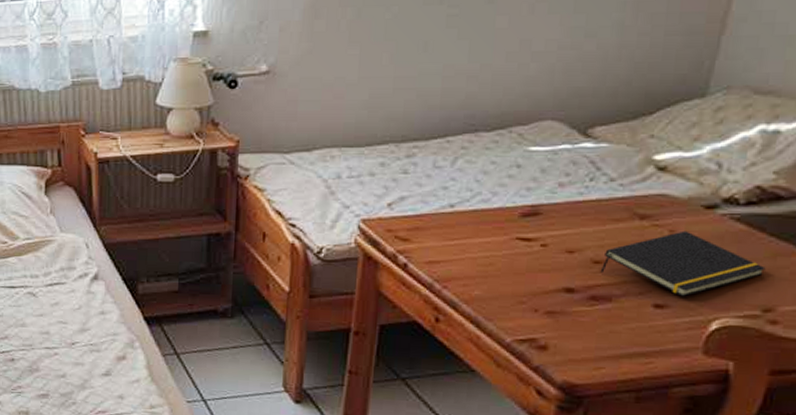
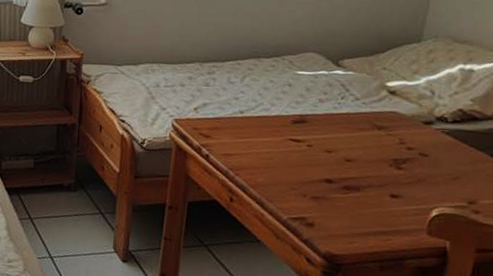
notepad: present [600,230,766,297] -> none [351,139,469,190]

